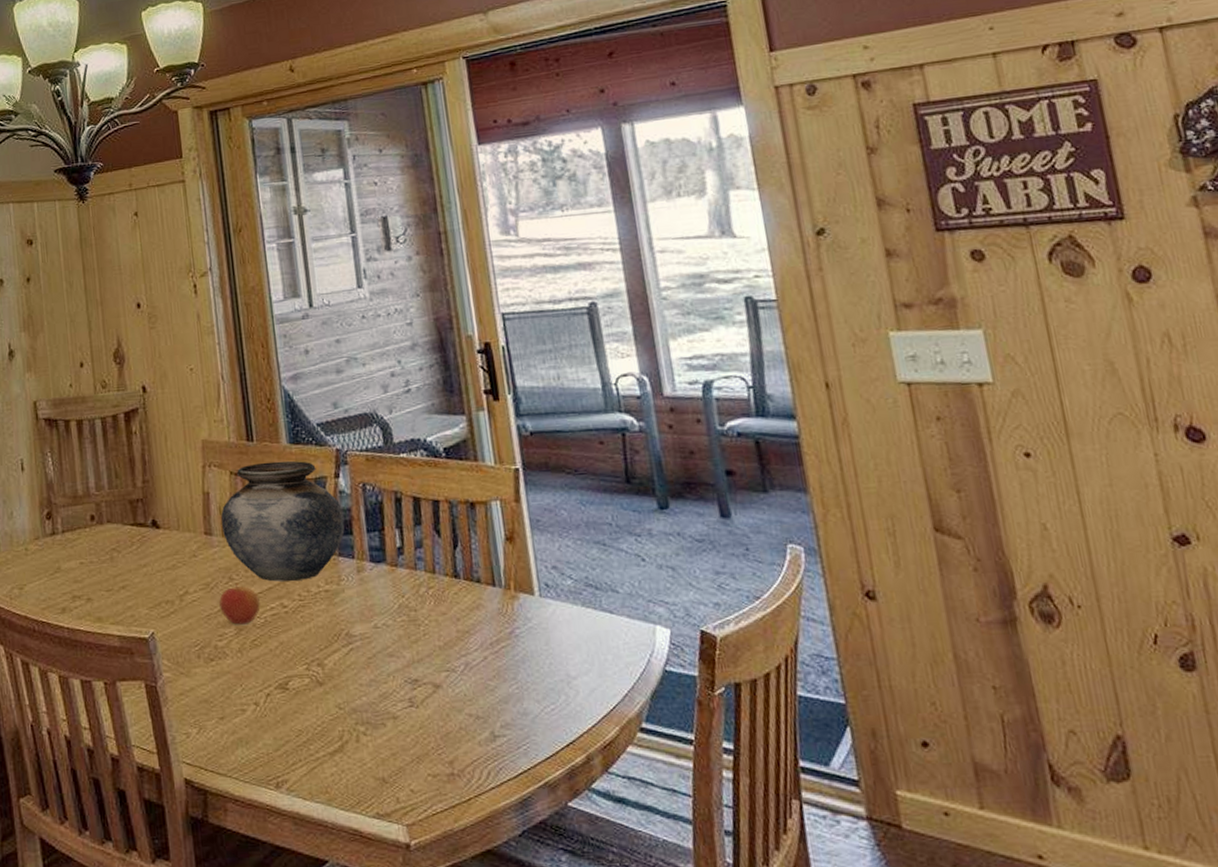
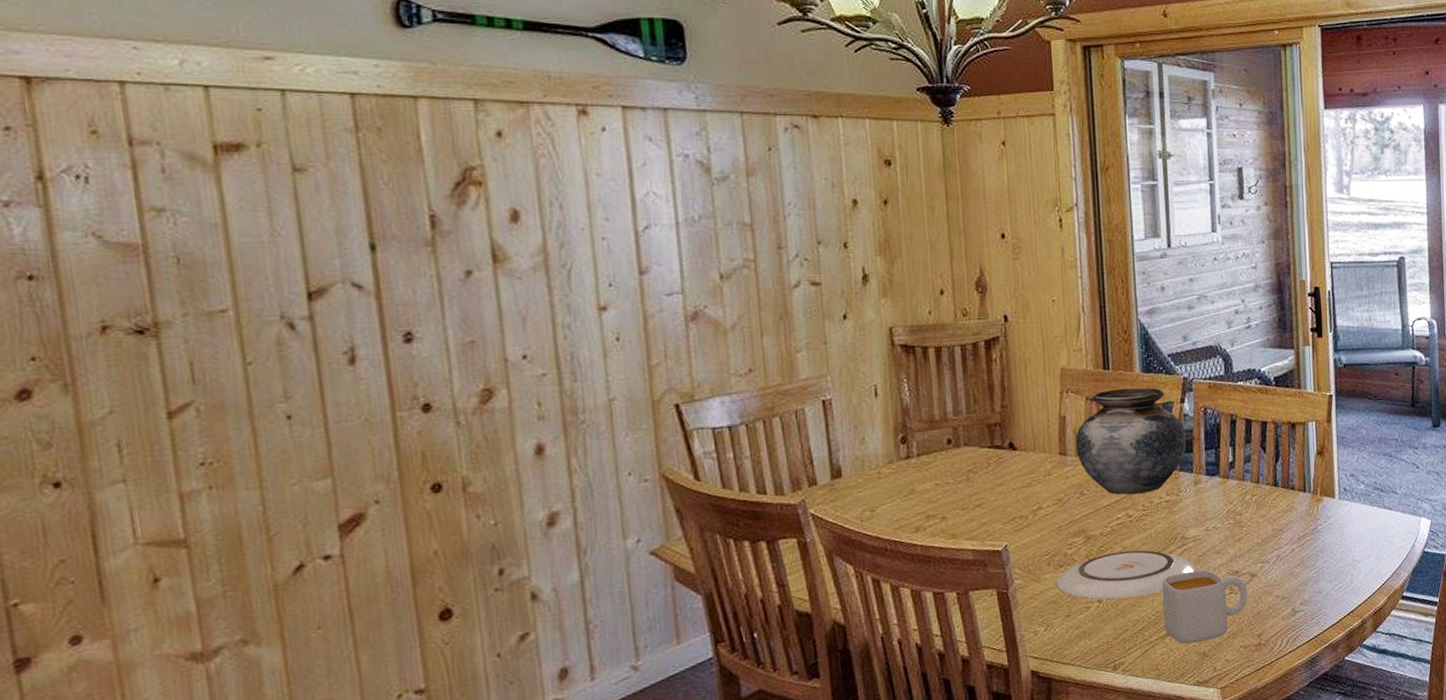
plate: none [208,646,366,703] -> present [1057,550,1196,600]
apple: present [219,584,260,625] -> none [1070,498,1108,534]
mug: none [326,675,433,765] -> present [1162,569,1248,644]

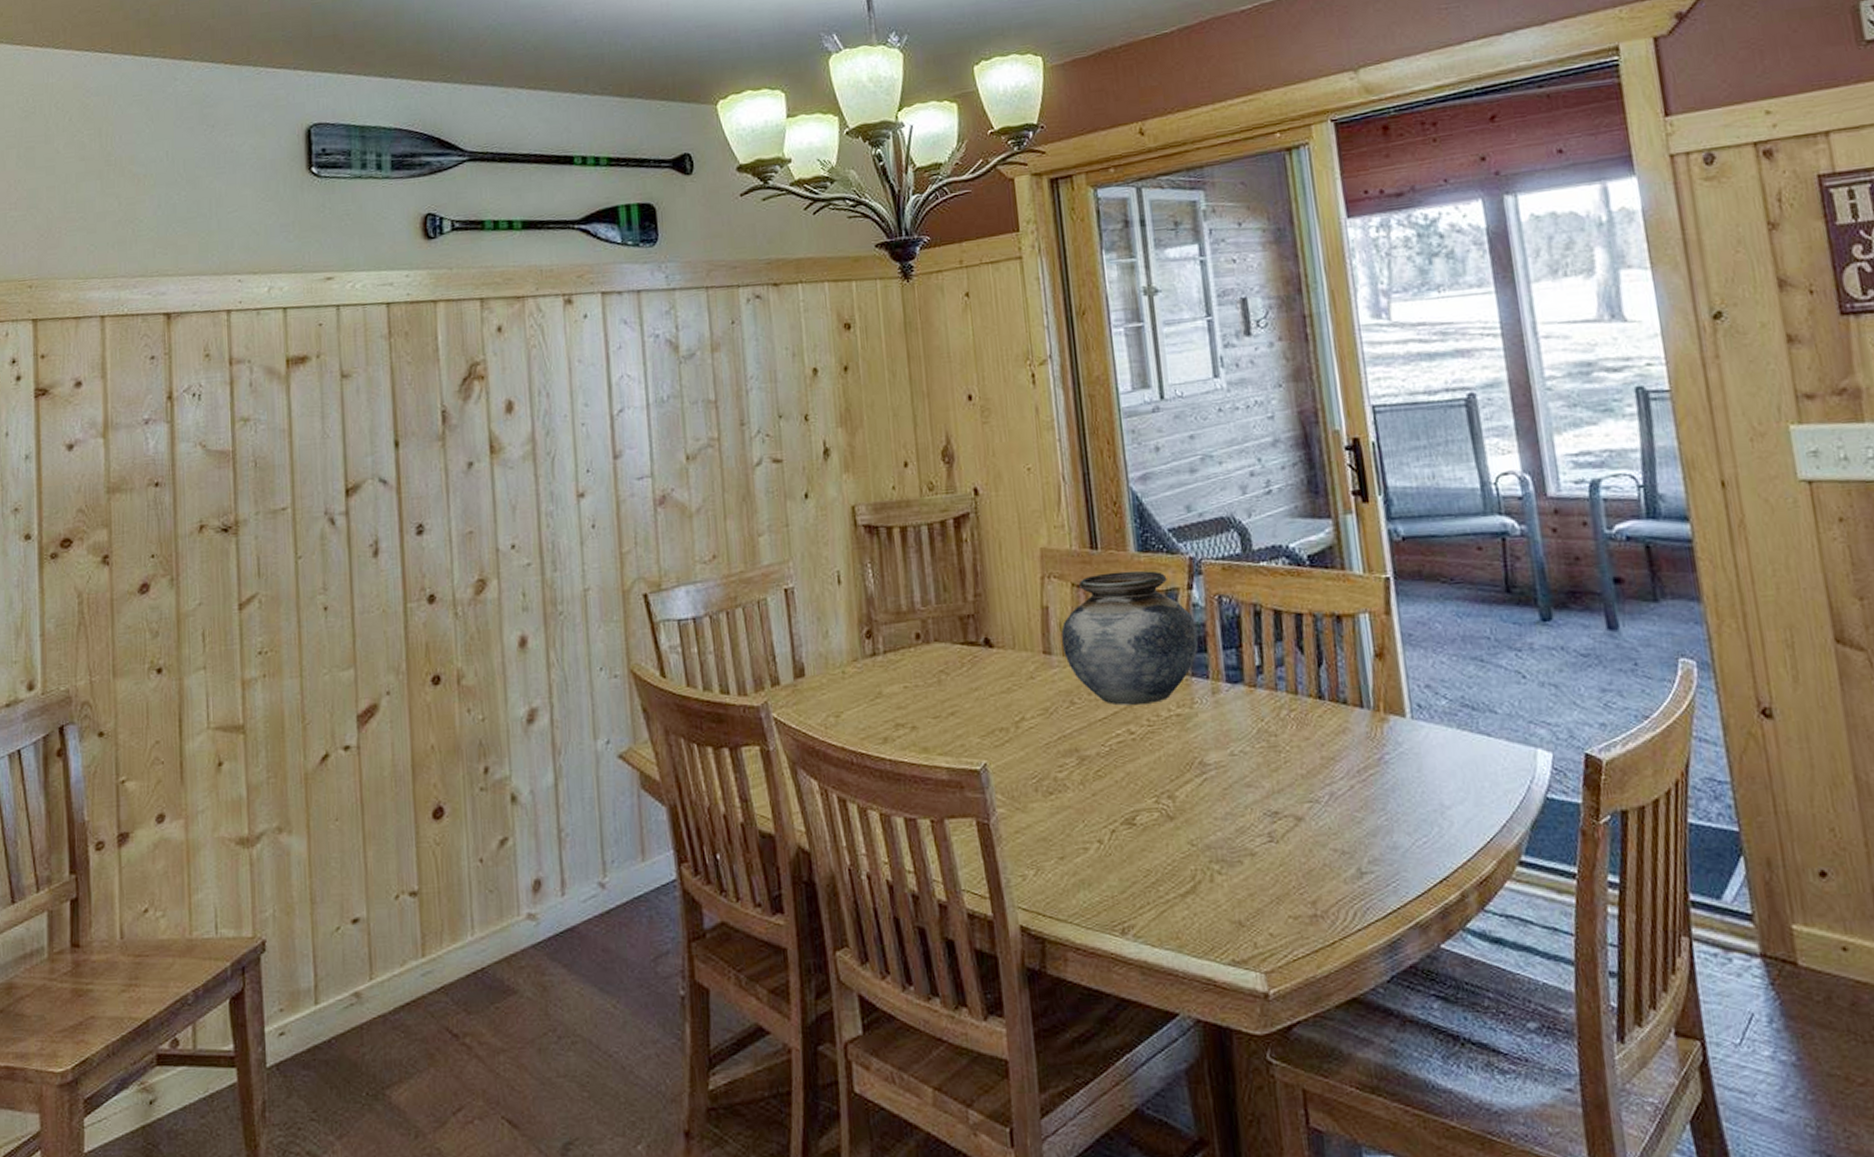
plate: present [1057,550,1196,600] -> none [1046,777,1222,841]
mug: present [1162,569,1248,644] -> none [1177,807,1294,908]

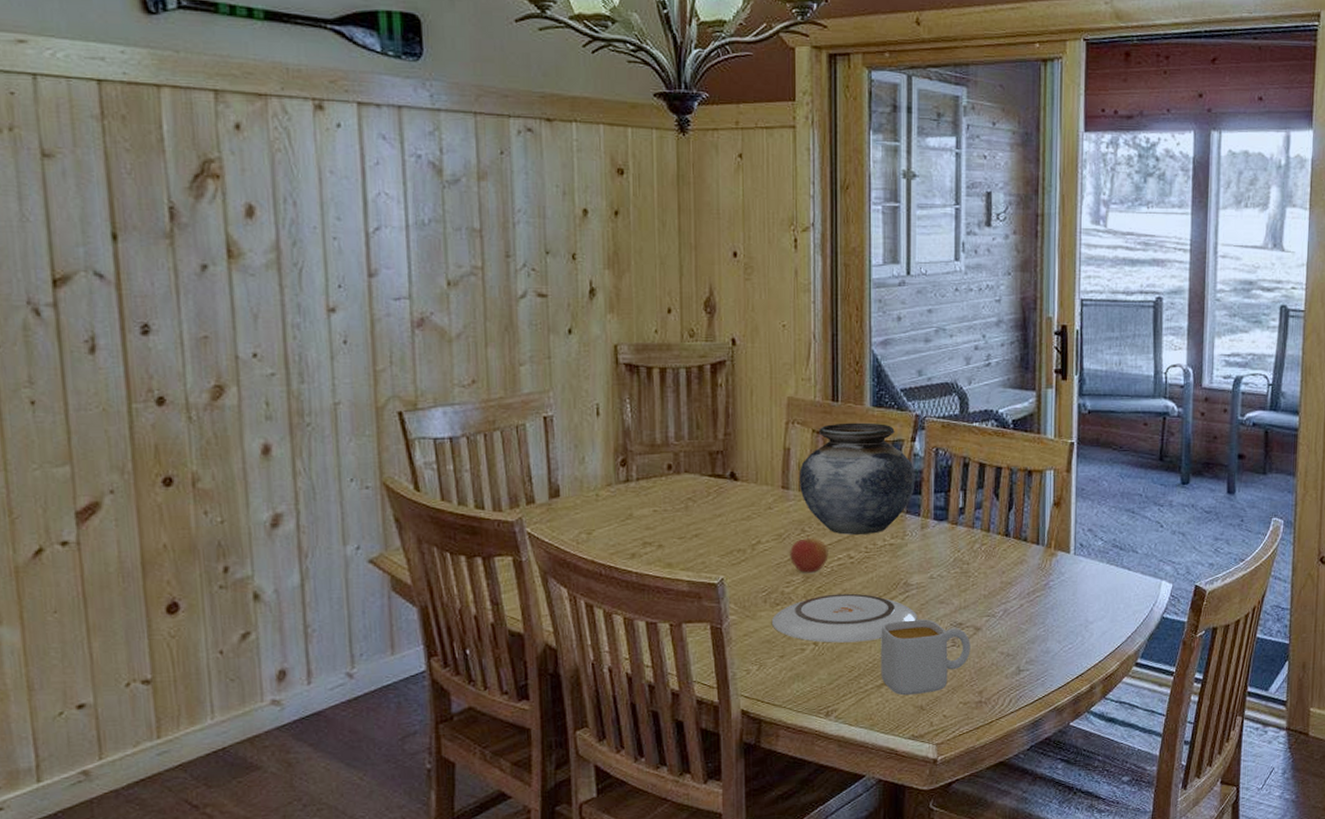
plate: none [1046,777,1222,841] -> present [772,593,918,643]
apple: none [1059,708,1105,754] -> present [790,536,828,573]
mug: none [1177,807,1294,908] -> present [881,619,971,696]

